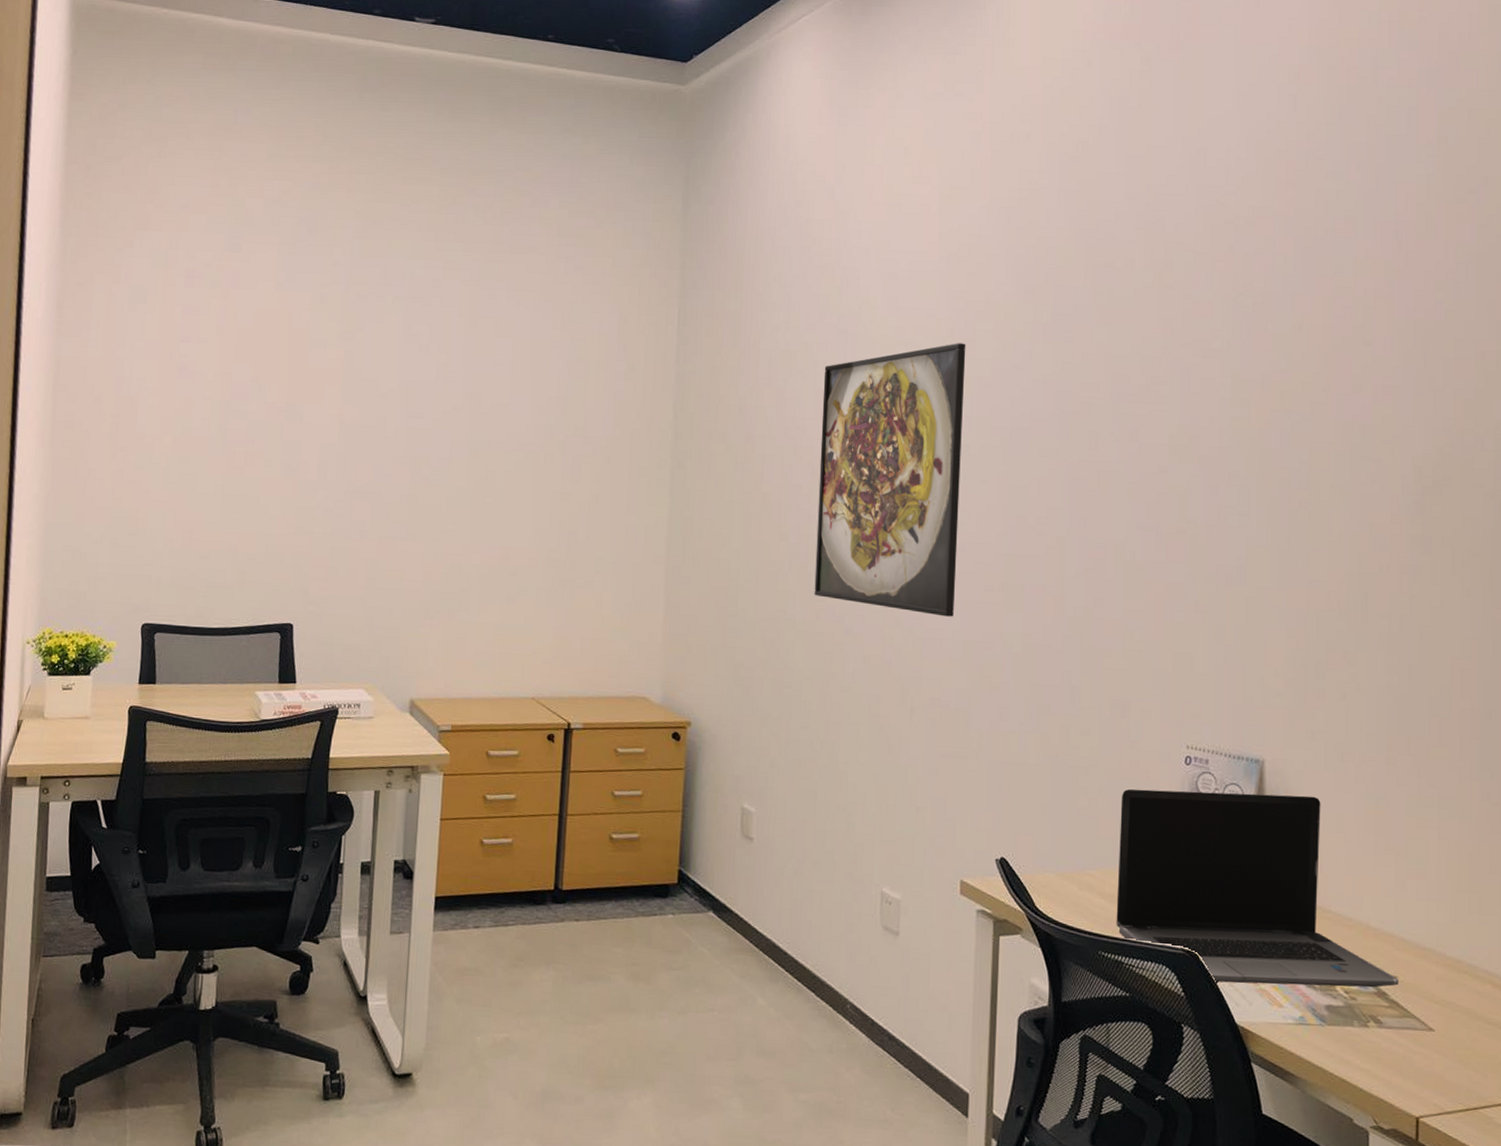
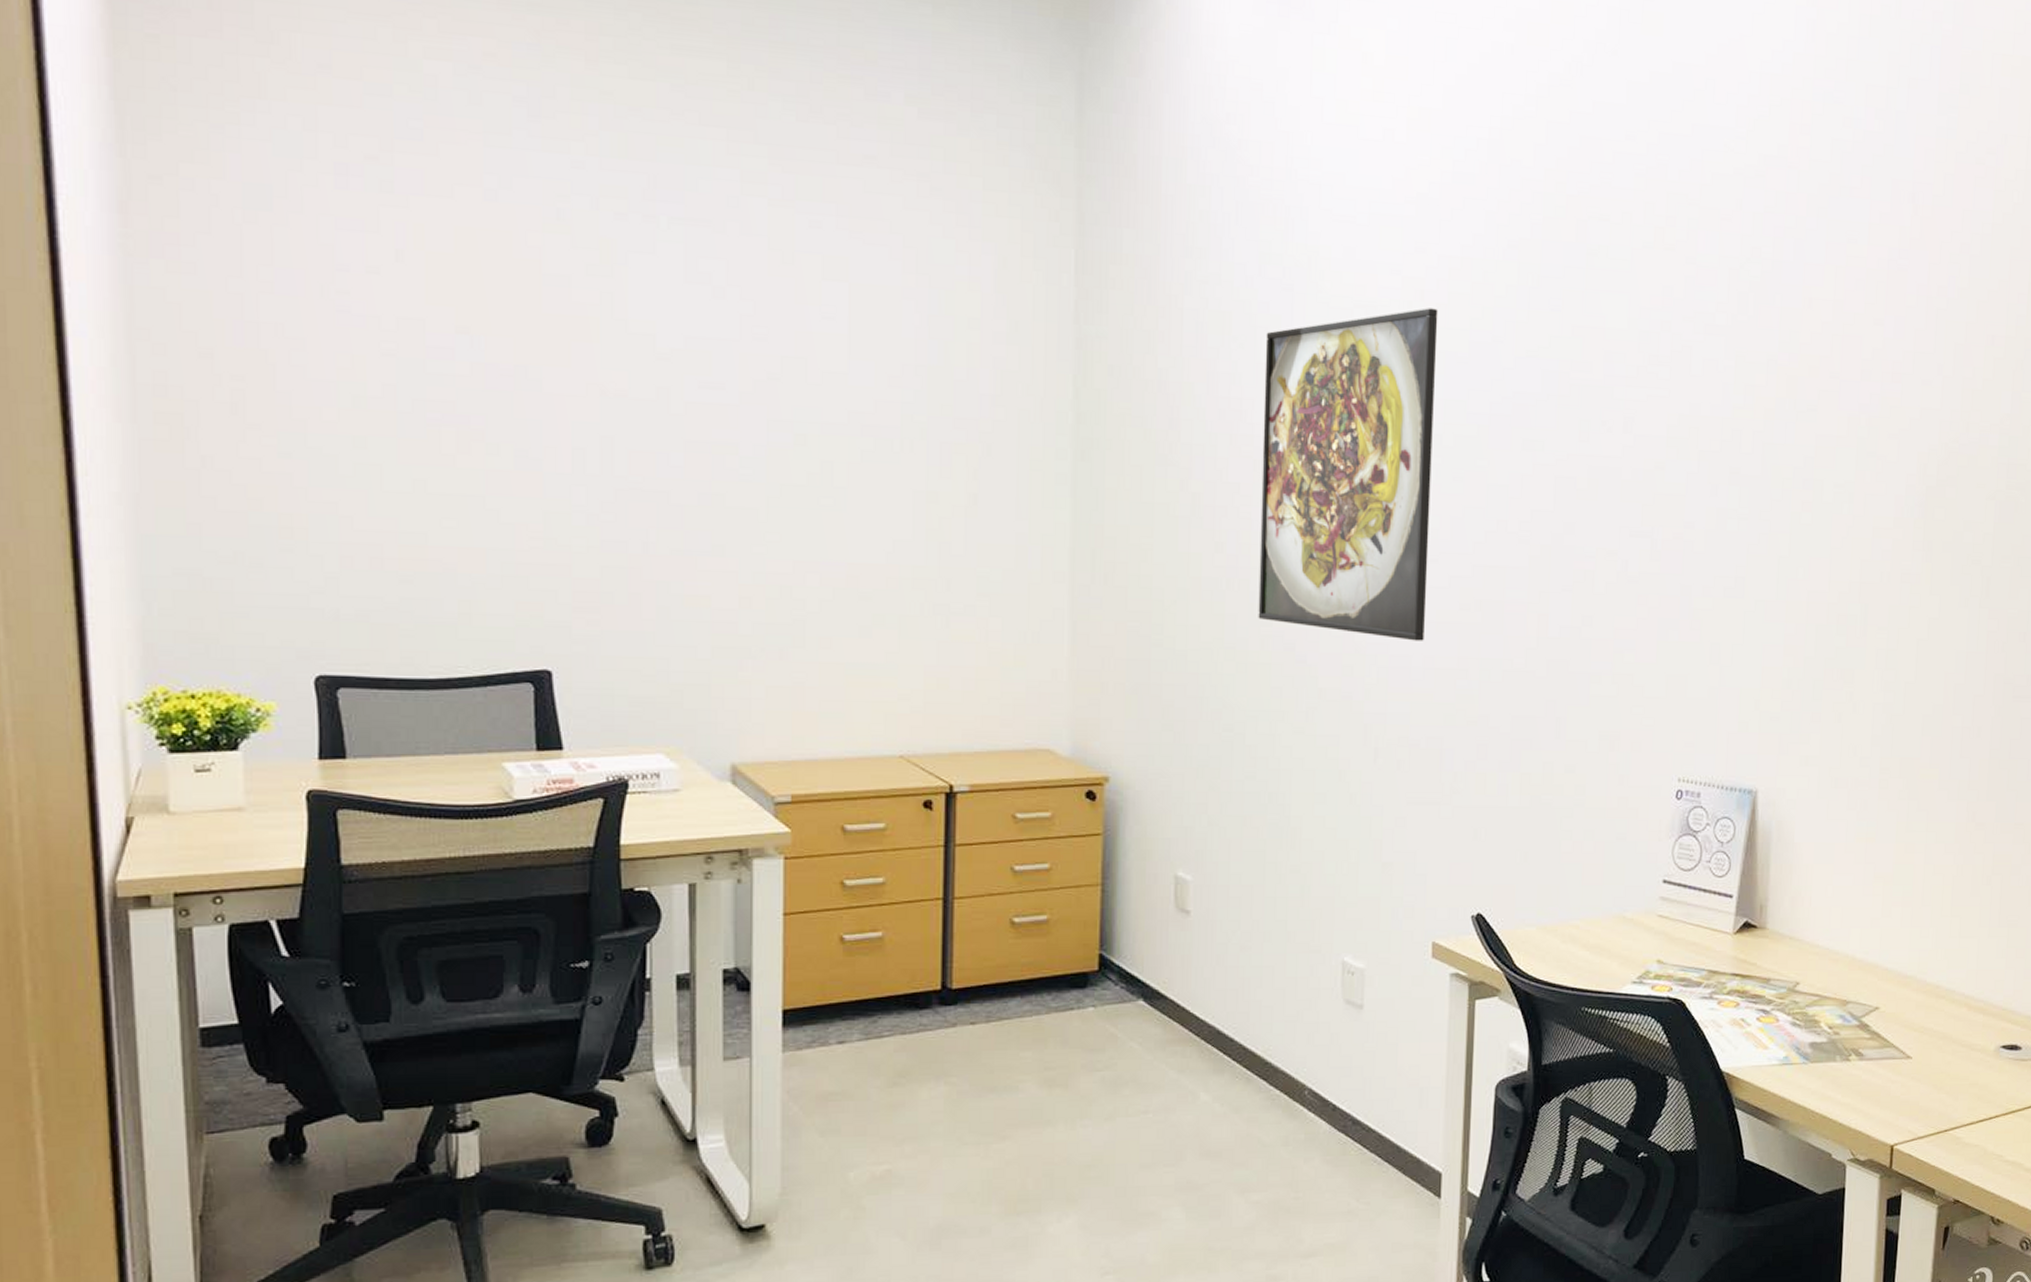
laptop computer: present [1116,788,1399,988] -> none [1600,826,1881,1029]

